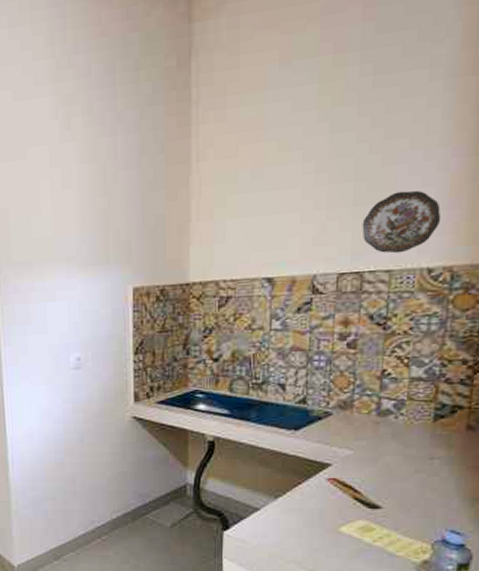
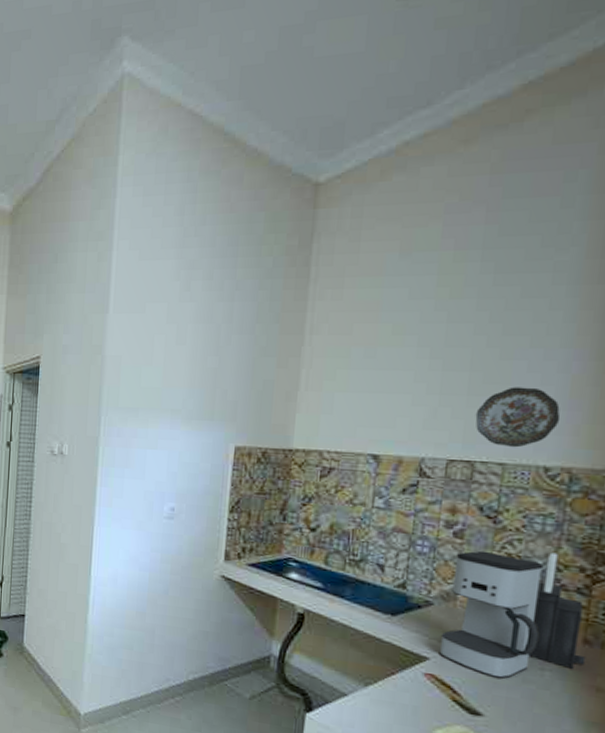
coffee maker: none [339,357,430,473] -> present [439,550,544,680]
knife block: none [419,349,470,455] -> present [528,552,586,670]

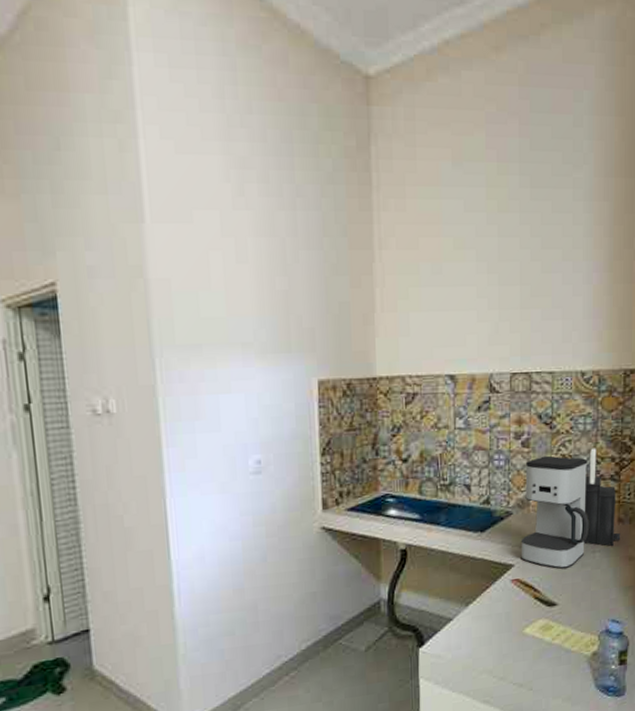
decorative plate: present [475,387,561,448] -> none [528,298,589,356]

